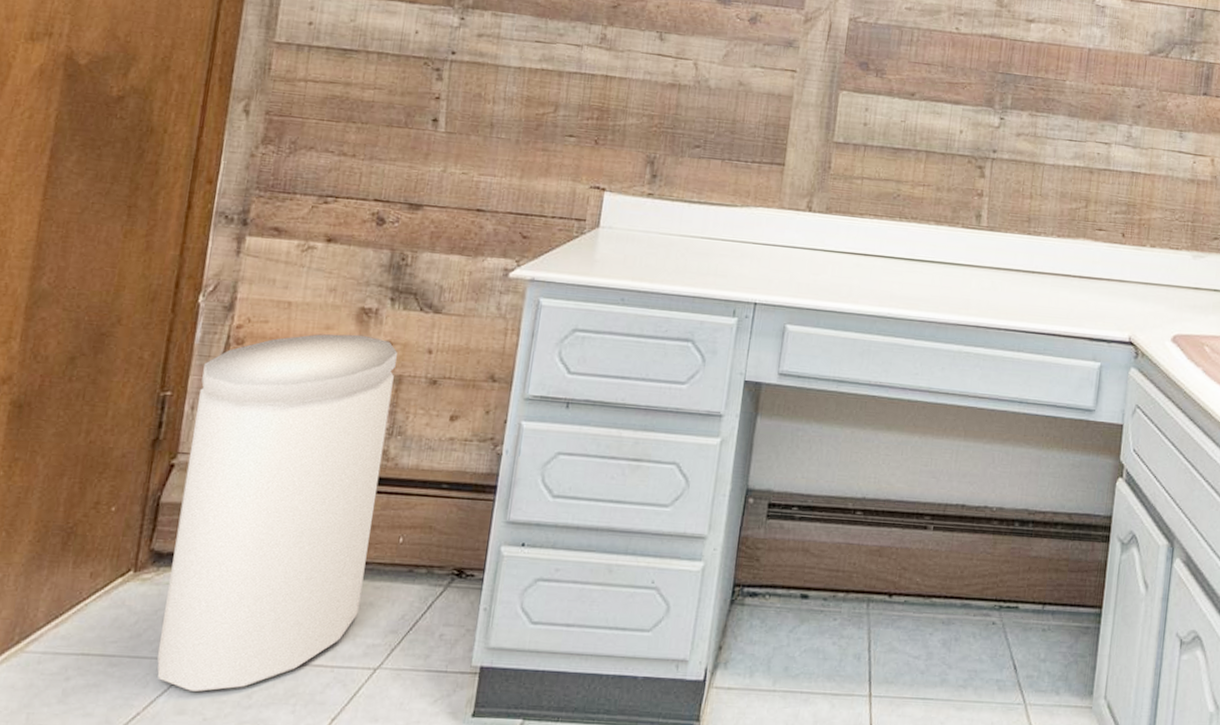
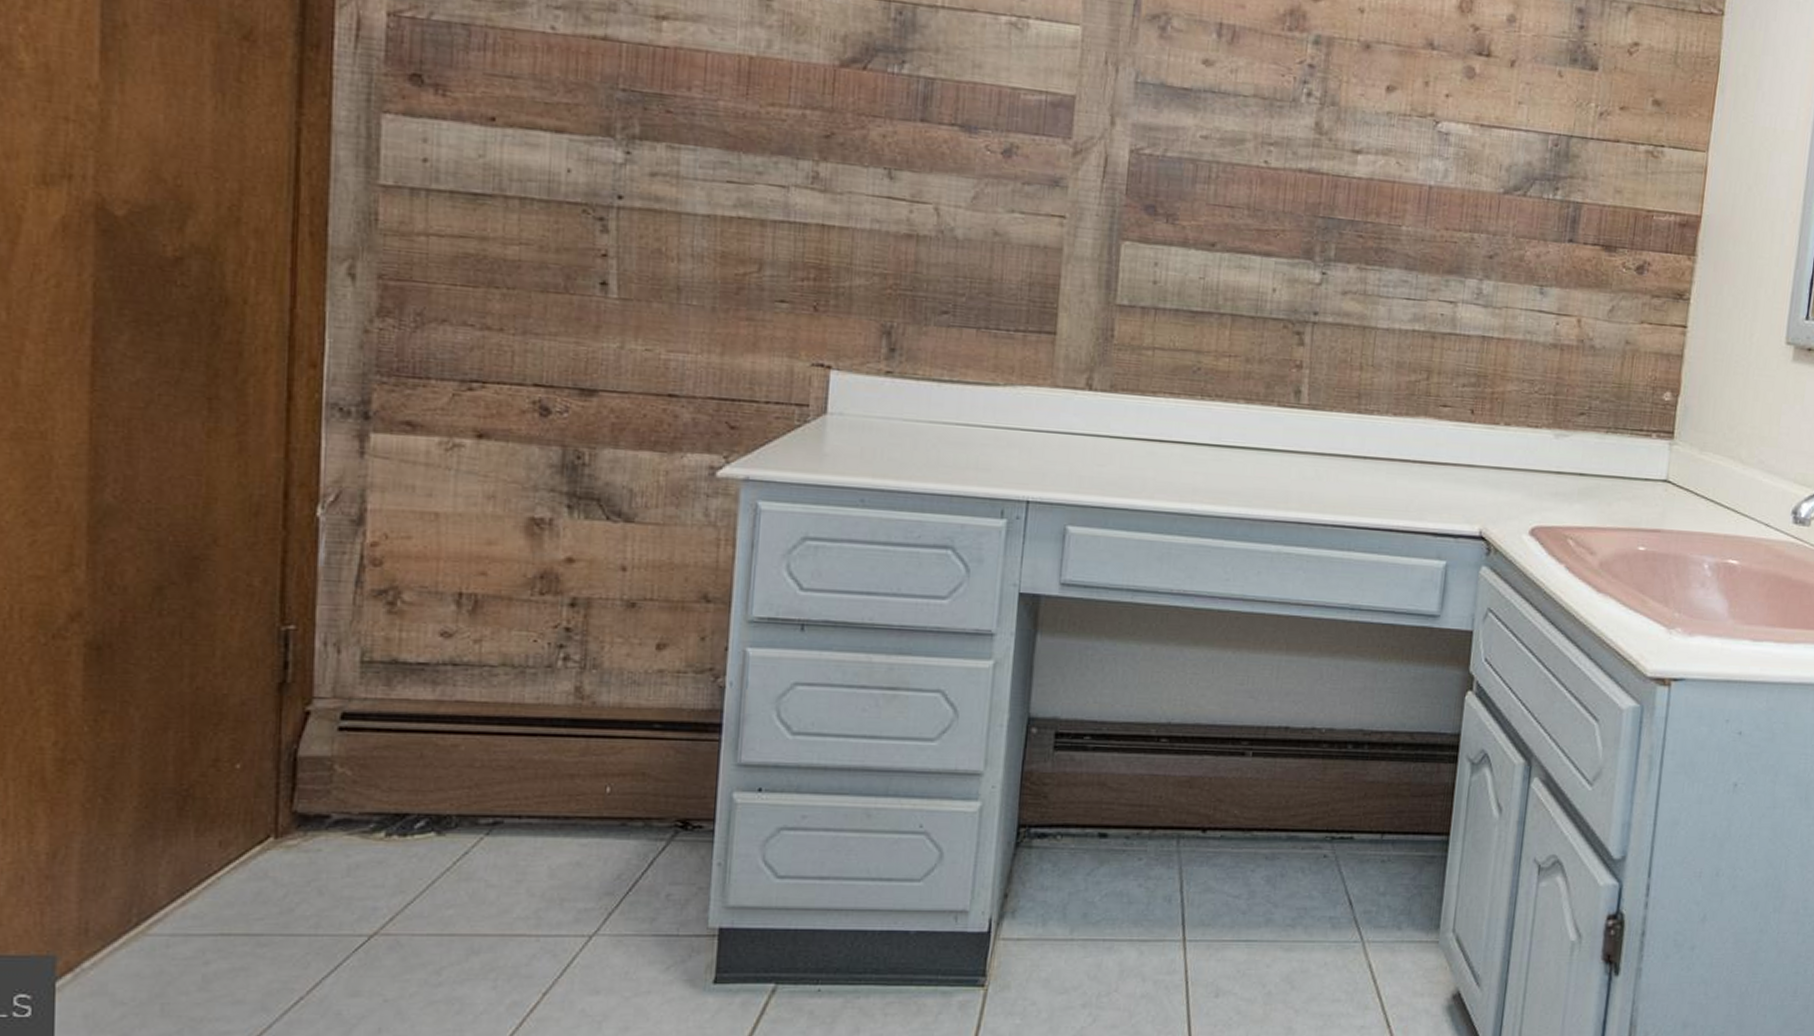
trash can: present [157,334,397,693] -> none [316,550,582,972]

